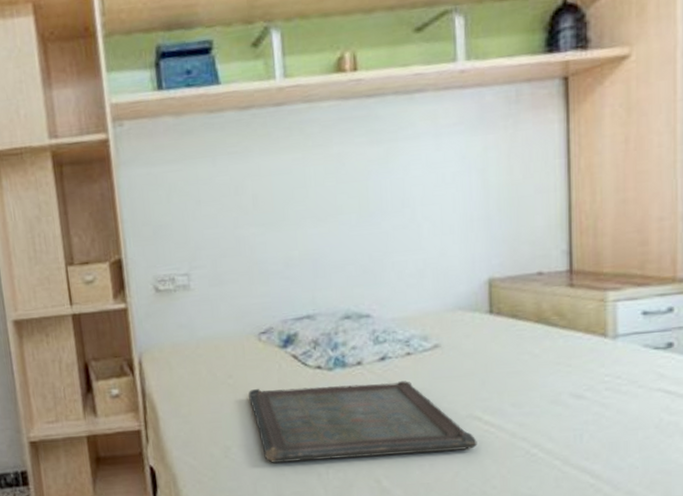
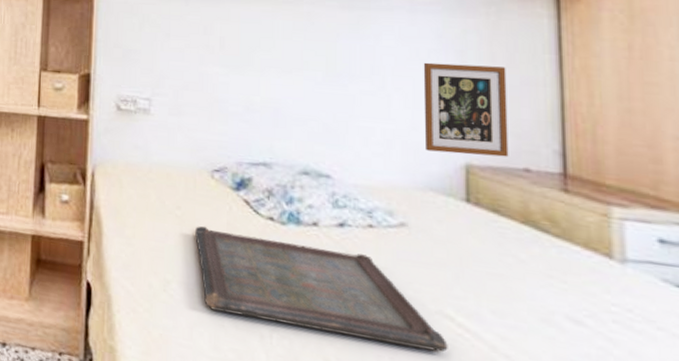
picture frame: none [449,178,525,273] -> present [423,62,509,157]

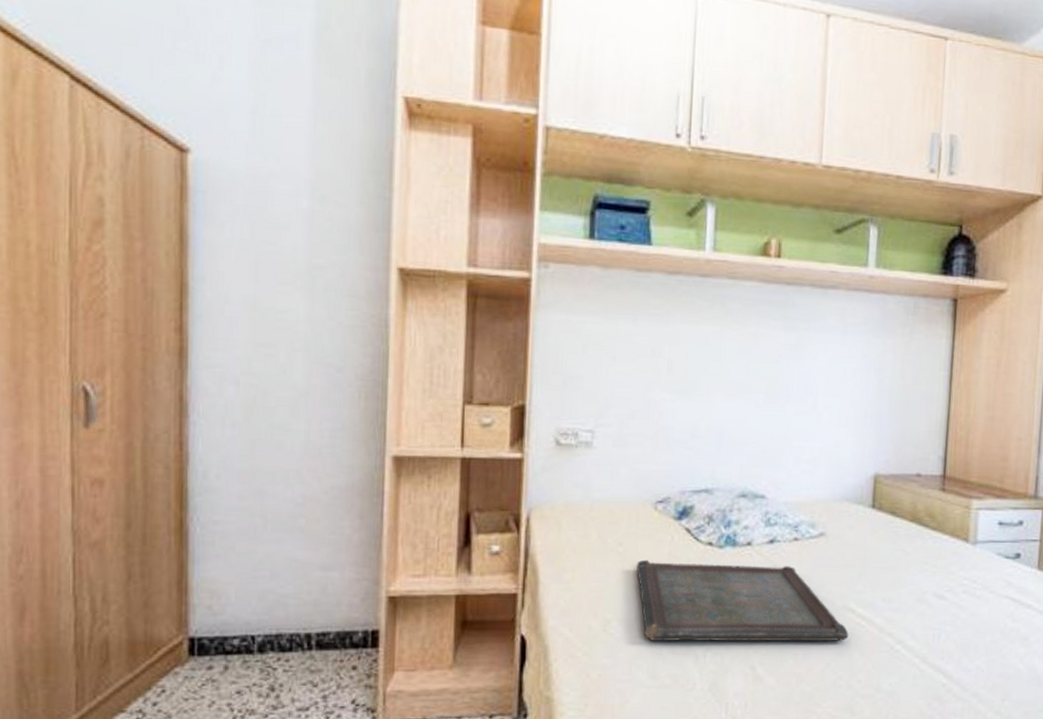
picture frame: present [423,62,509,157] -> none [845,381,912,466]

